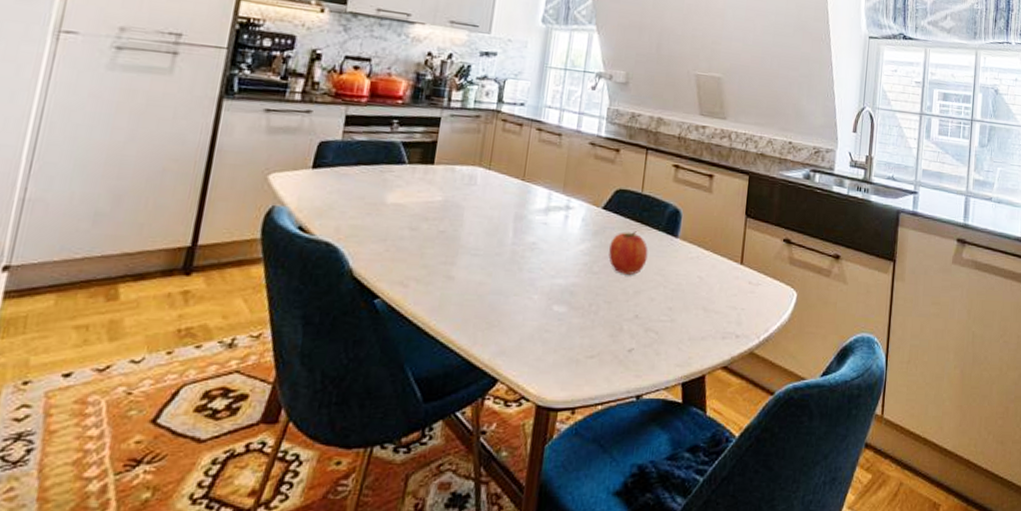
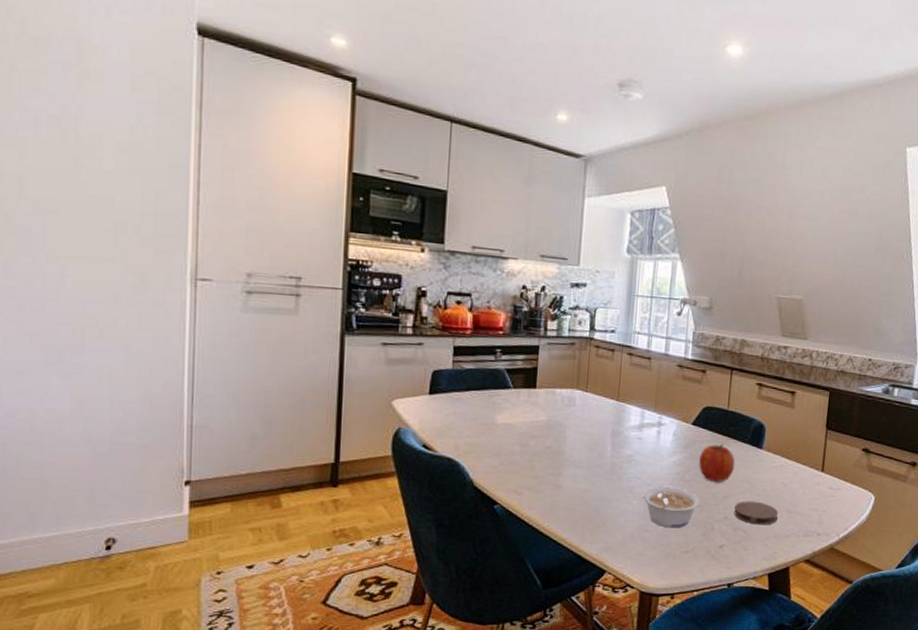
legume: none [545,278,608,329] -> present [643,486,700,528]
coaster: none [645,296,695,325] -> present [734,501,779,525]

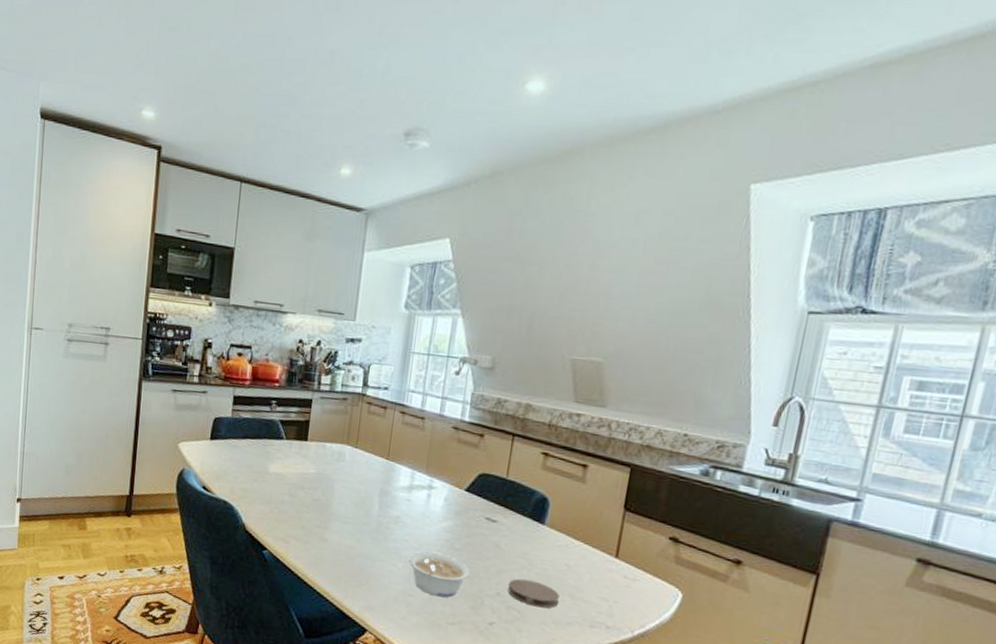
fruit: present [699,444,735,482] -> none [471,514,512,555]

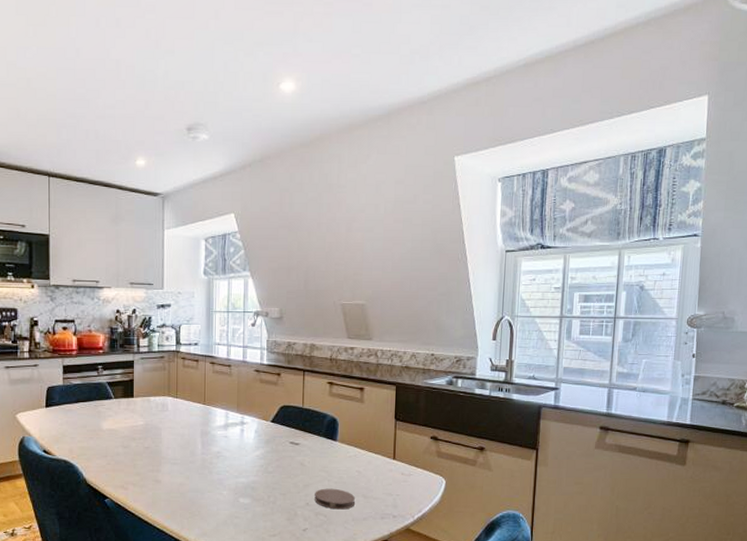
legume: present [409,551,470,598] -> none [232,477,283,515]

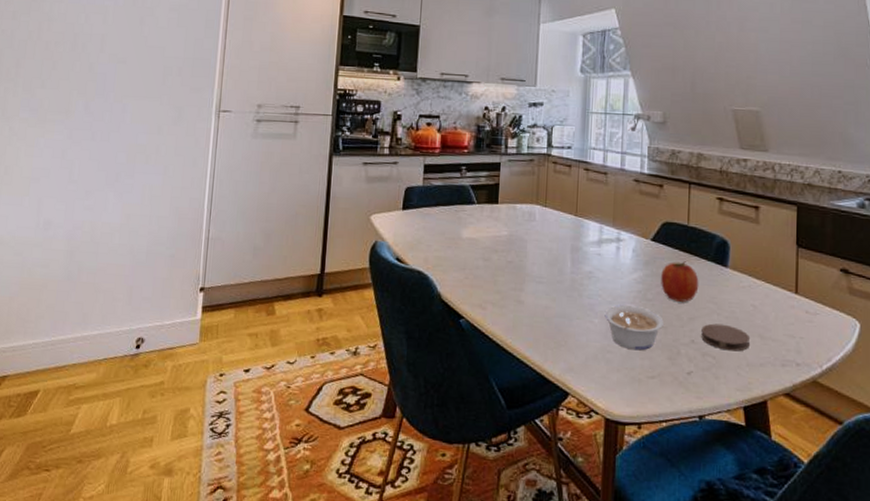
legume: none [232,477,283,515] -> present [604,305,664,351]
fruit: none [280,438,312,472] -> present [661,261,699,302]

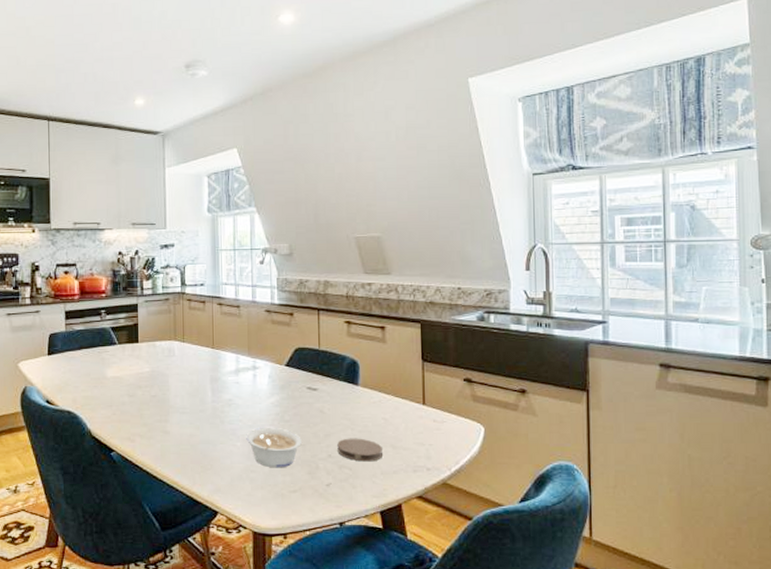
fruit: present [661,261,699,302] -> none [297,383,333,420]

